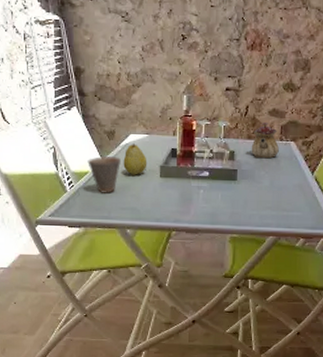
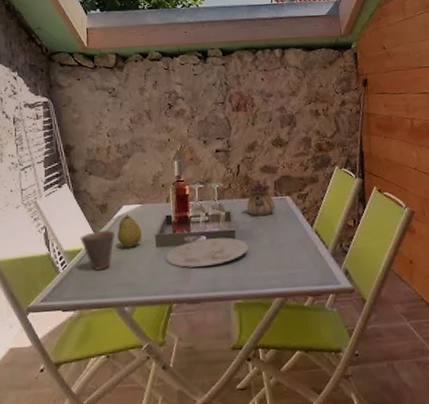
plate: none [167,175,249,200] -> present [165,237,248,268]

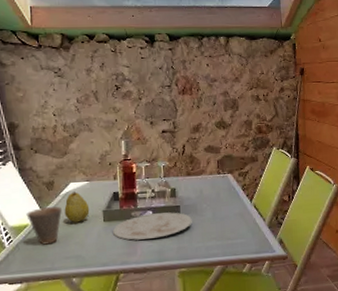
teapot: present [246,179,275,217] -> none [191,158,218,193]

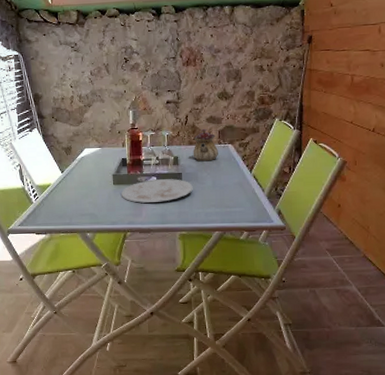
cup: present [26,206,62,245] -> none [49,169,78,202]
fruit: present [64,191,90,223] -> none [80,156,102,185]
teapot: none [191,158,218,193] -> present [193,128,218,162]

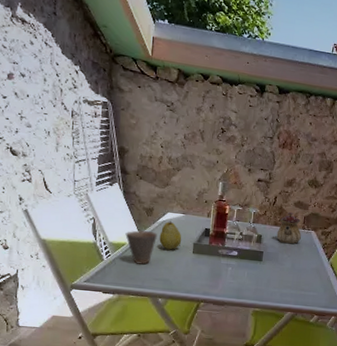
cup: none [49,169,78,202] -> present [125,229,157,265]
fruit: none [80,156,102,185] -> present [159,221,182,250]
plate: present [120,179,193,203] -> none [199,253,272,277]

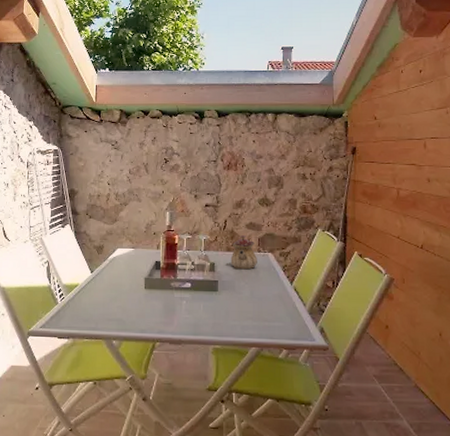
cup: present [125,229,157,265] -> none [78,269,108,305]
fruit: present [159,221,182,250] -> none [110,257,133,287]

